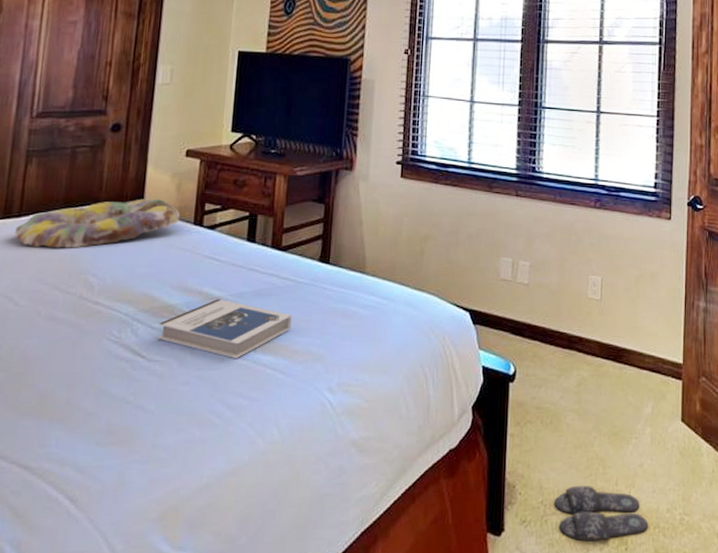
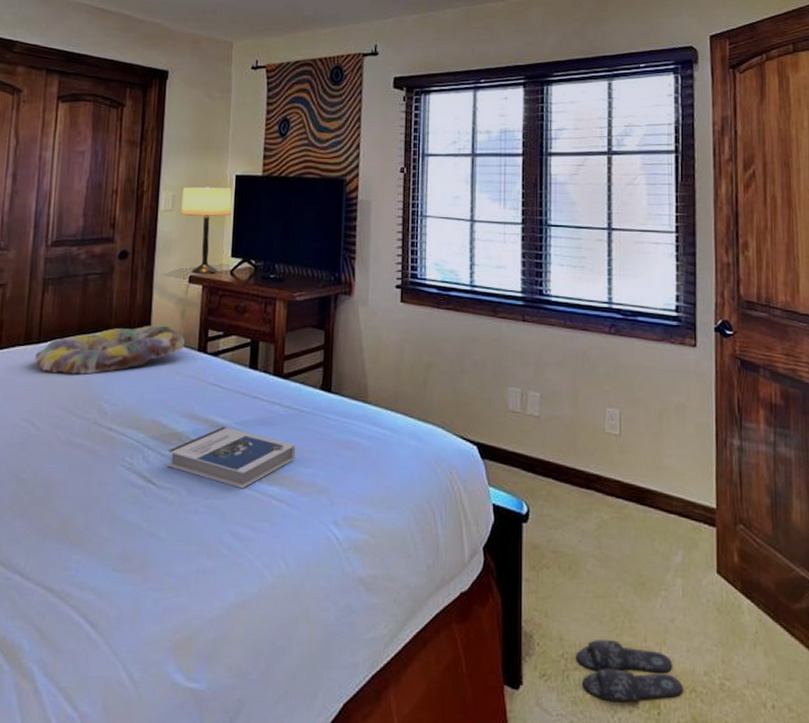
table lamp: none [179,61,234,149] -> present [181,186,232,275]

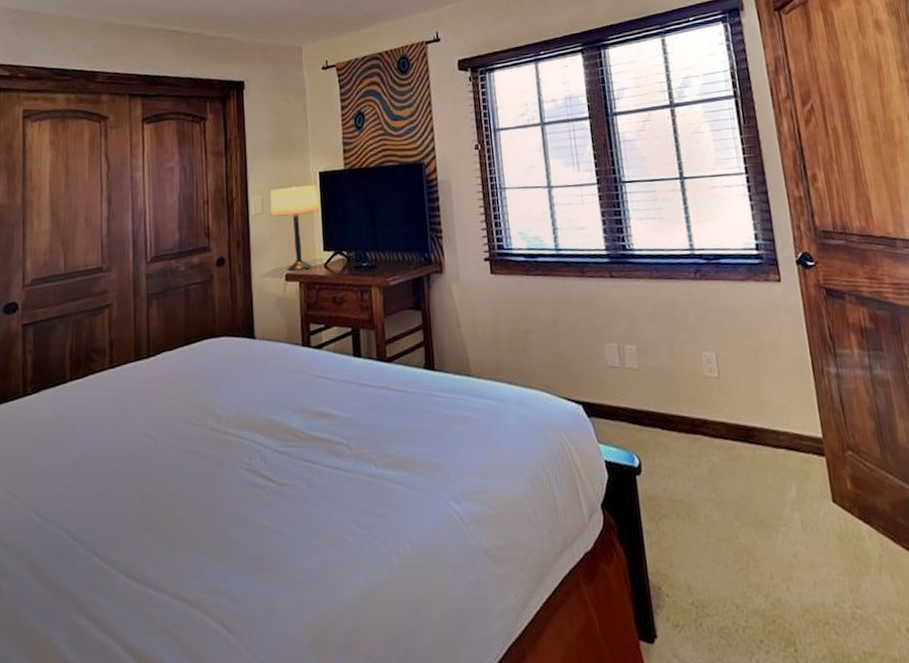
cushion: present [34,325,186,374] -> none [146,325,289,385]
hardback book: present [167,427,296,489] -> none [284,417,408,476]
slippers: present [576,640,683,702] -> none [705,582,816,645]

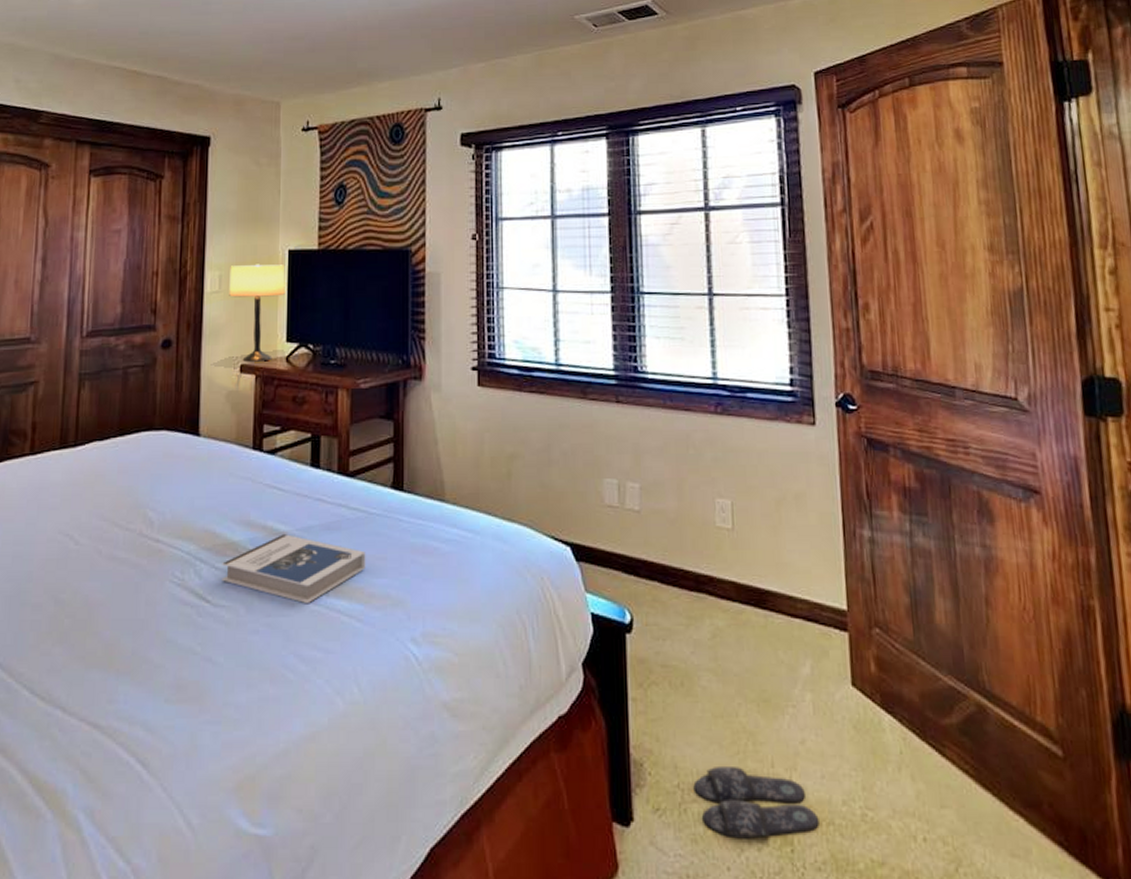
hardback book: none [284,417,408,476] -> present [222,534,366,604]
slippers: none [705,582,816,645] -> present [693,767,819,839]

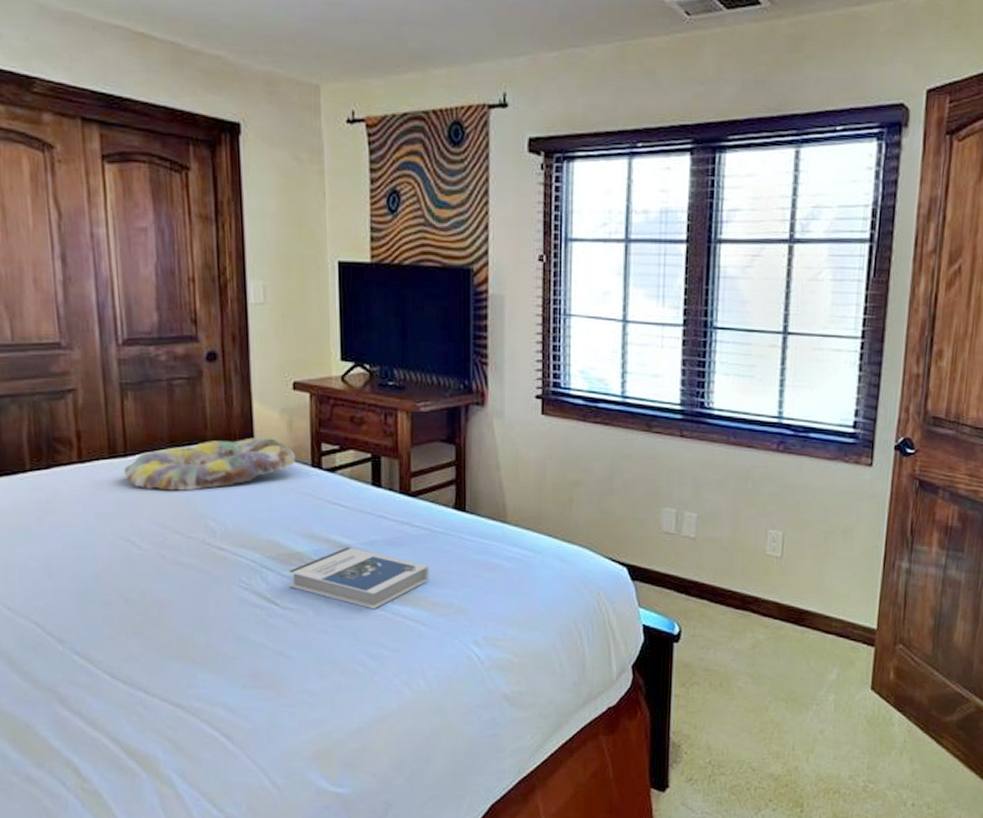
cushion: none [71,421,239,480] -> present [124,437,296,491]
table lamp: present [229,264,285,363] -> none [274,275,337,381]
slippers: present [693,767,819,839] -> none [723,749,827,802]

